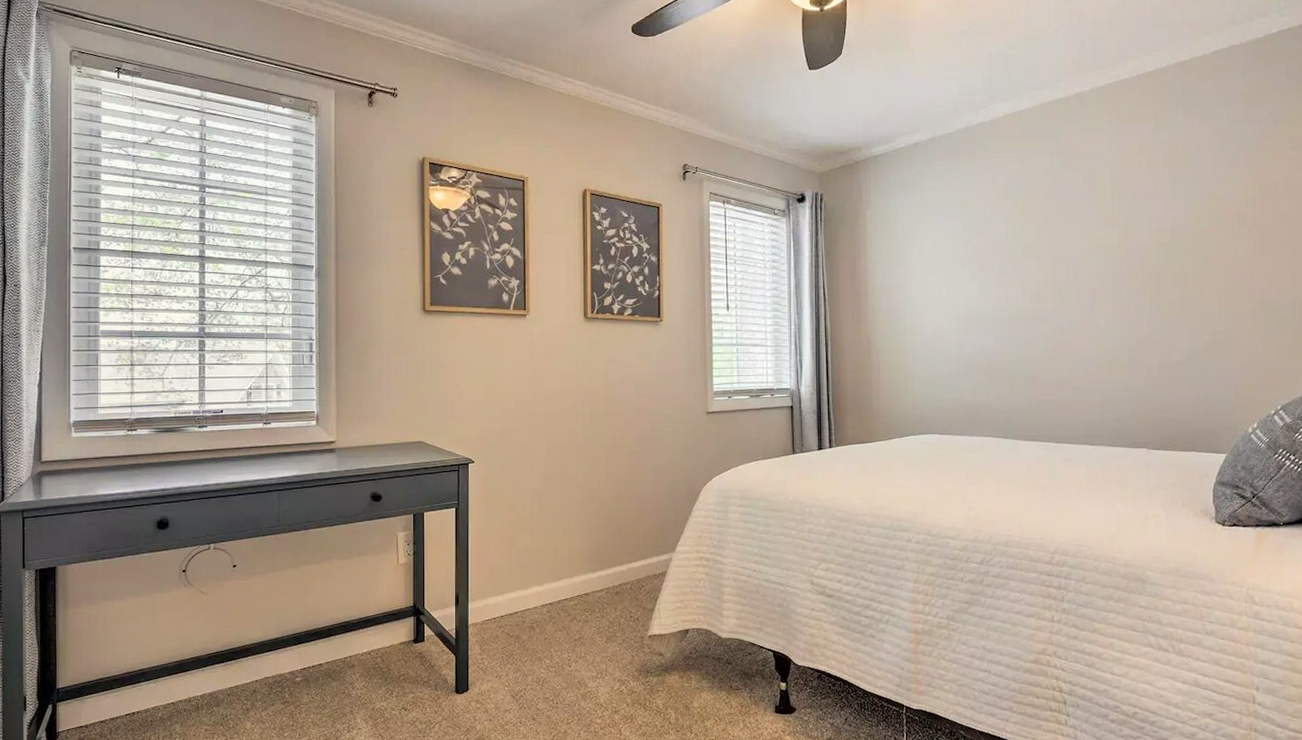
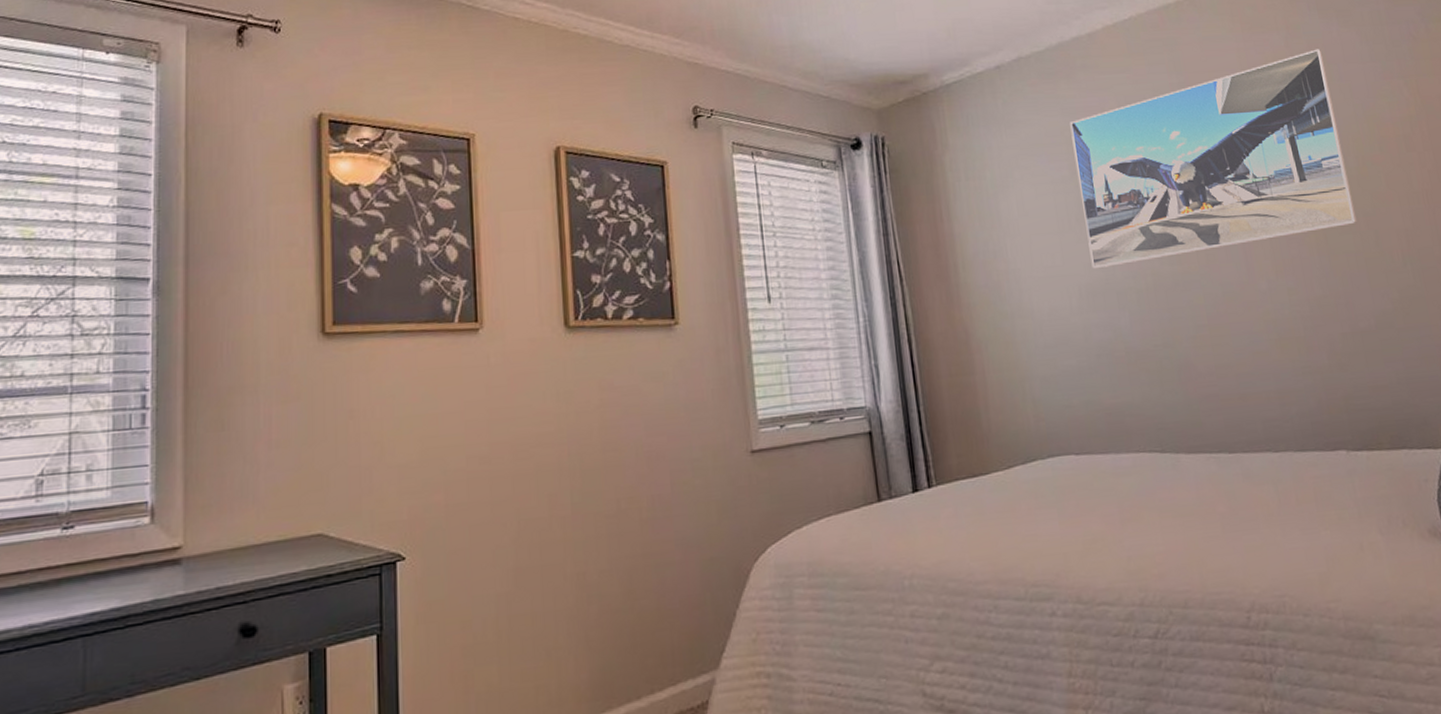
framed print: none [967,140,1187,302] -> present [1069,49,1357,269]

